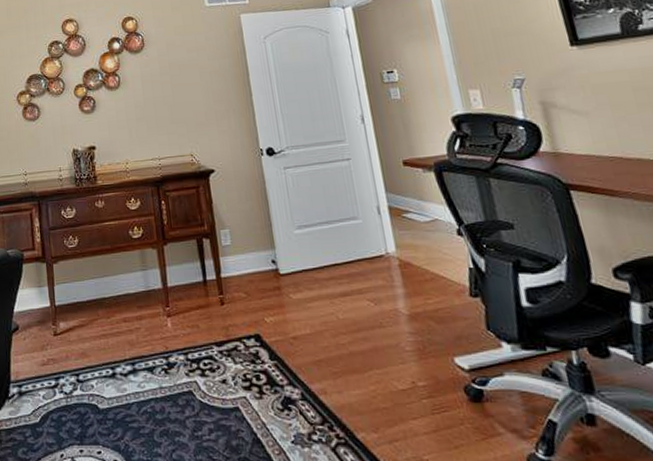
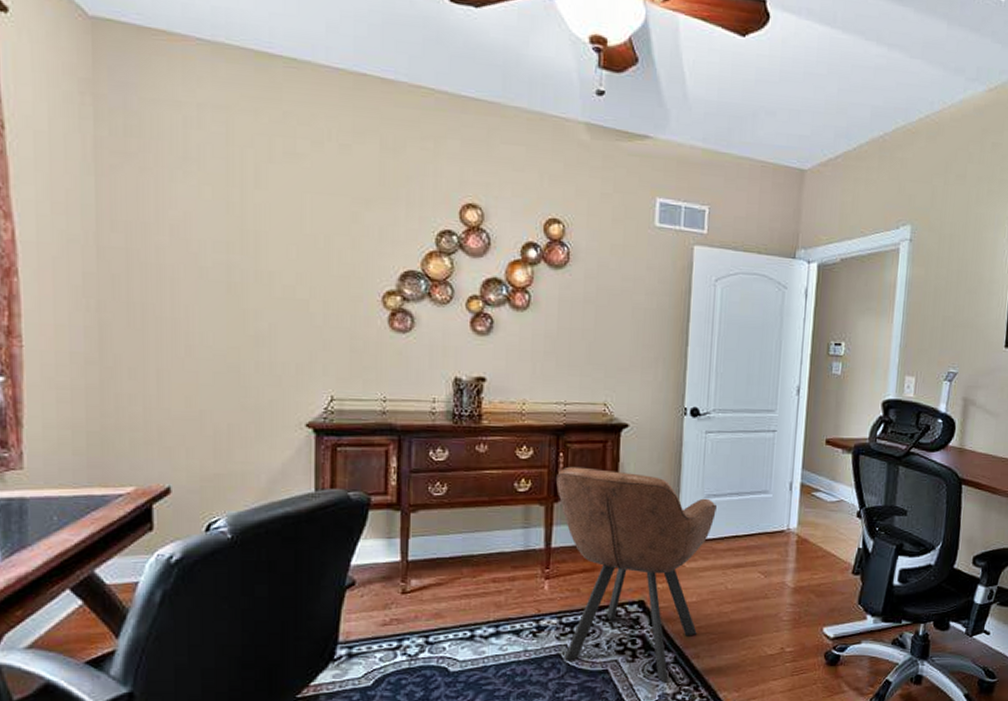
armchair: none [161,211,319,422] -> present [555,466,716,683]

